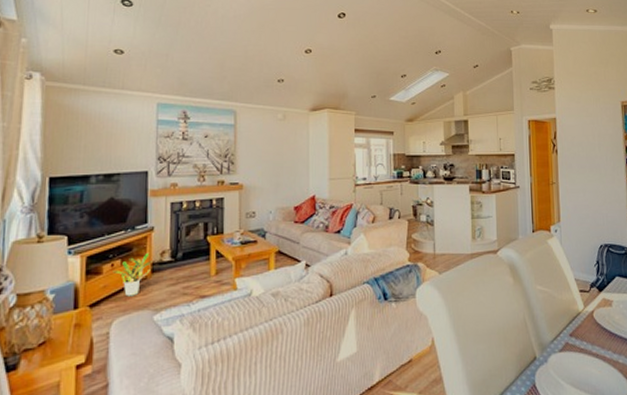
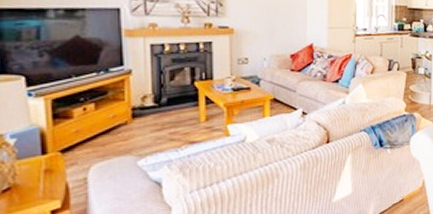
potted plant: present [113,252,152,297] -> none [86,97,132,142]

